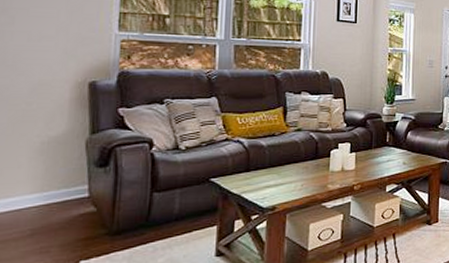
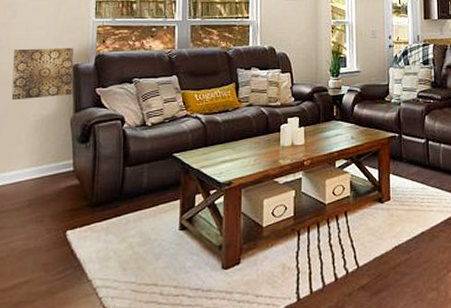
wall art: none [7,61,90,119] -> present [11,47,74,101]

